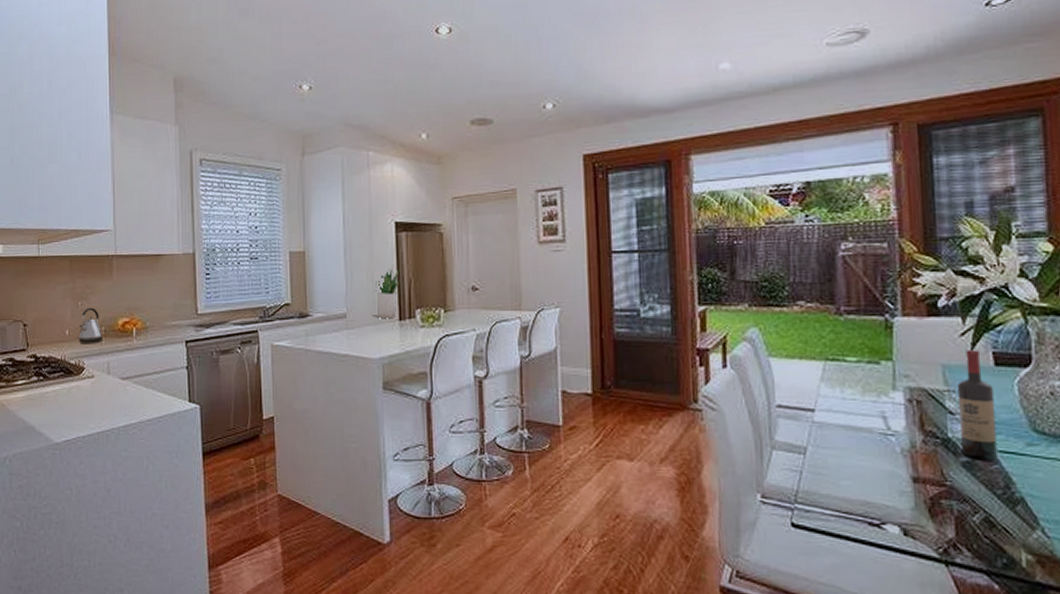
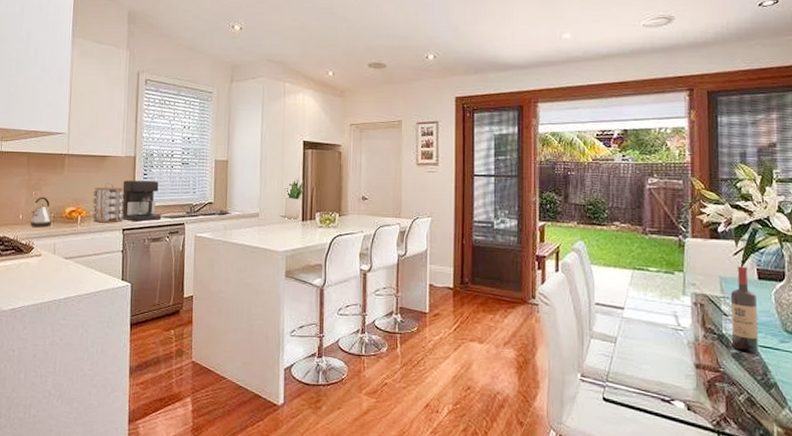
spice rack: none [149,286,185,335] -> present [92,182,125,223]
coffee maker: none [182,280,230,332] -> present [122,180,162,222]

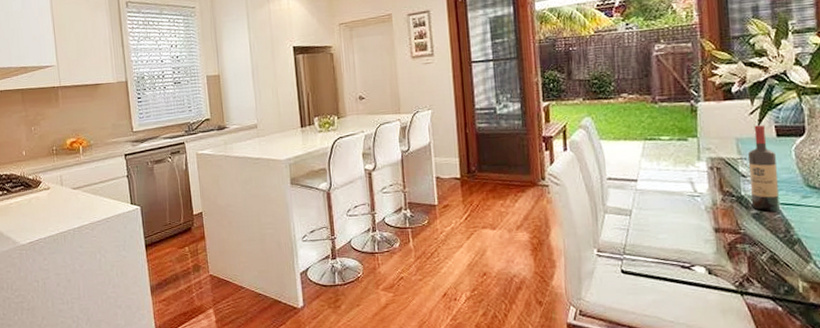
kettle: present [30,197,53,228] -> none [33,131,56,162]
spice rack: present [92,182,125,223] -> none [91,110,124,151]
coffee maker: present [122,180,162,222] -> none [118,103,161,146]
planter: present [279,179,305,220] -> none [277,85,300,127]

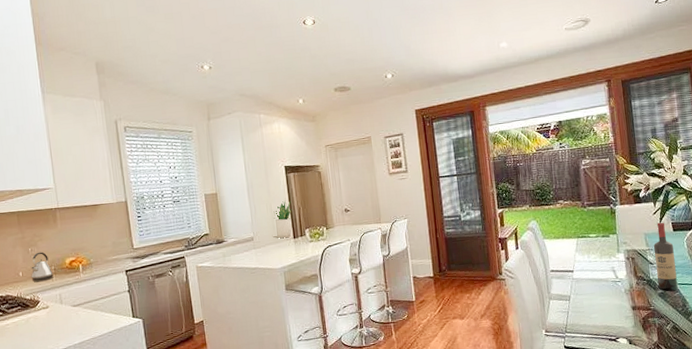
kettle: none [33,131,56,162] -> present [31,252,55,283]
planter: none [277,85,300,127] -> present [272,200,292,239]

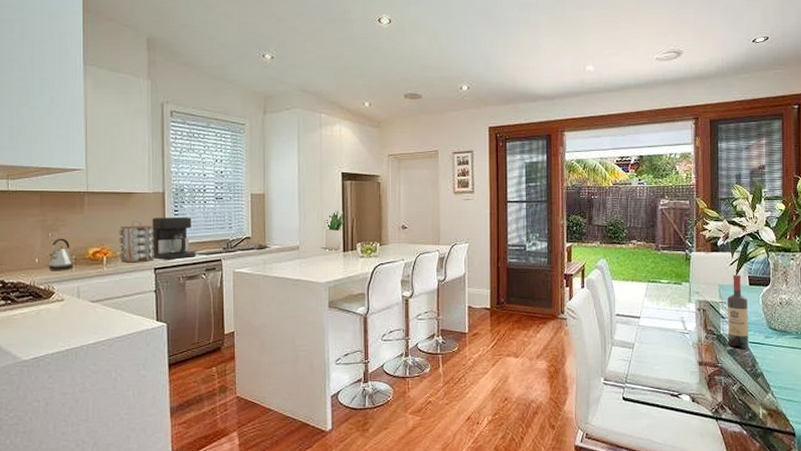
spice rack: none [90,229,125,269] -> present [119,220,154,263]
coffee maker: none [118,221,162,263] -> present [152,216,196,260]

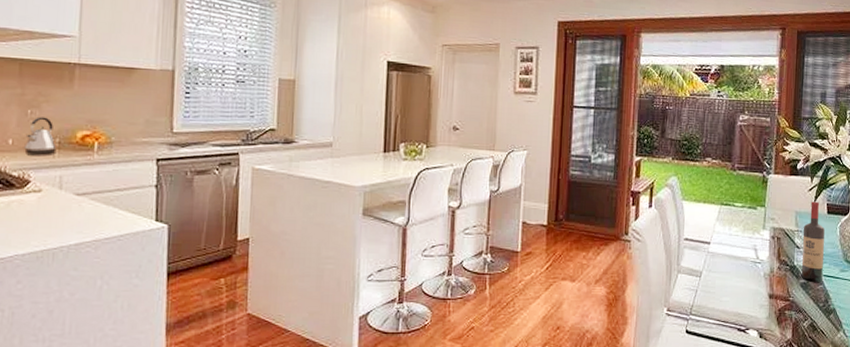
spice rack: present [119,220,154,263] -> none [114,101,159,152]
coffee maker: present [152,216,196,260] -> none [156,99,209,151]
planter: present [320,210,345,251] -> none [356,104,388,151]

